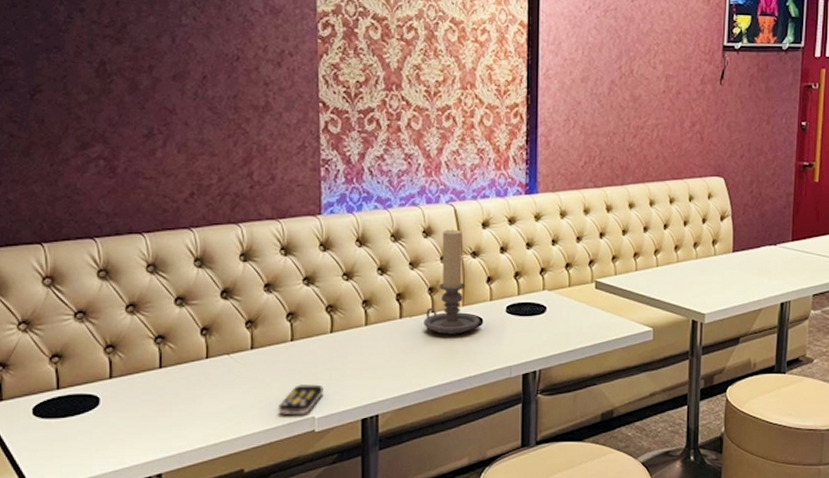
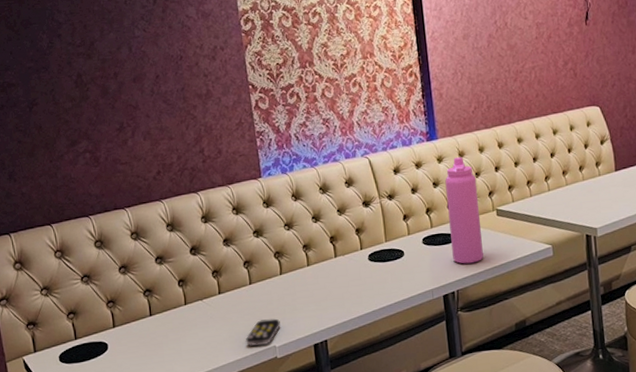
candle holder: present [423,229,480,335] -> none [354,177,402,268]
water bottle: none [539,217,577,340] -> present [445,157,484,264]

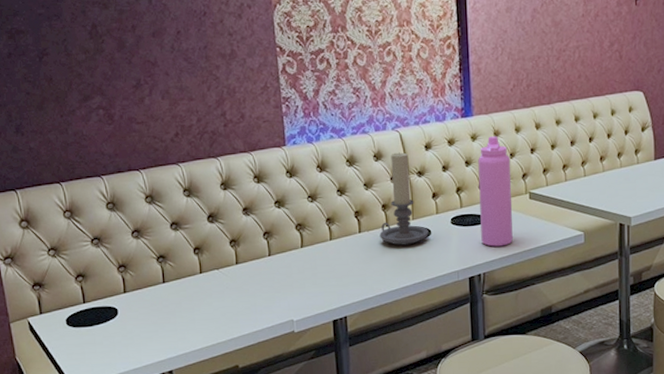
remote control: present [245,318,280,346] -> none [261,292,299,319]
candle holder: none [354,177,402,268] -> present [379,152,429,246]

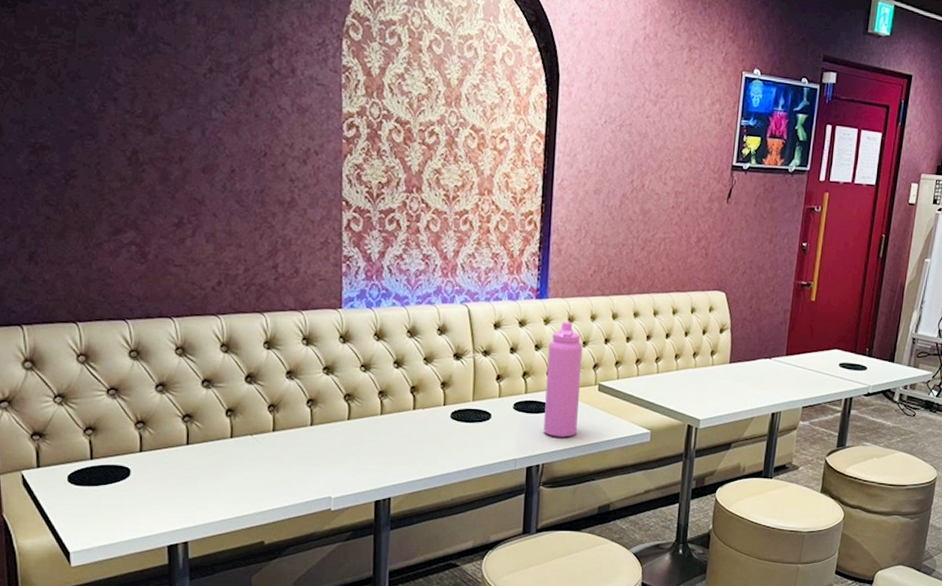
candle holder: present [379,152,429,246] -> none [435,328,489,427]

